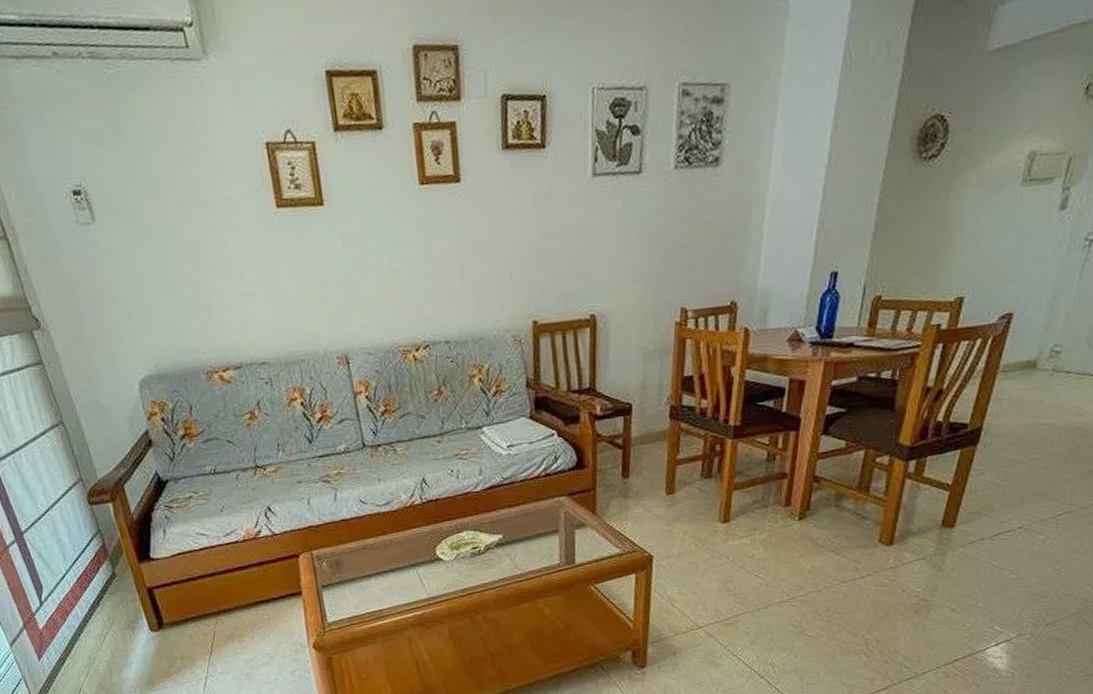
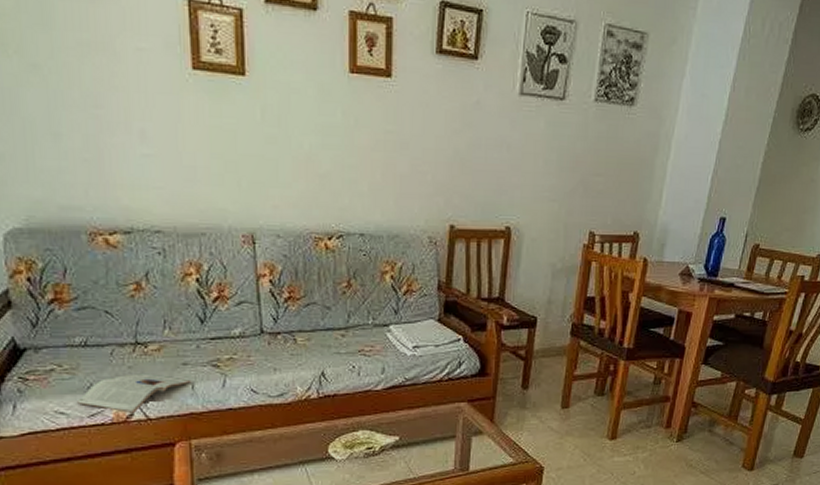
magazine: none [213,493,307,531] -> present [77,373,192,414]

